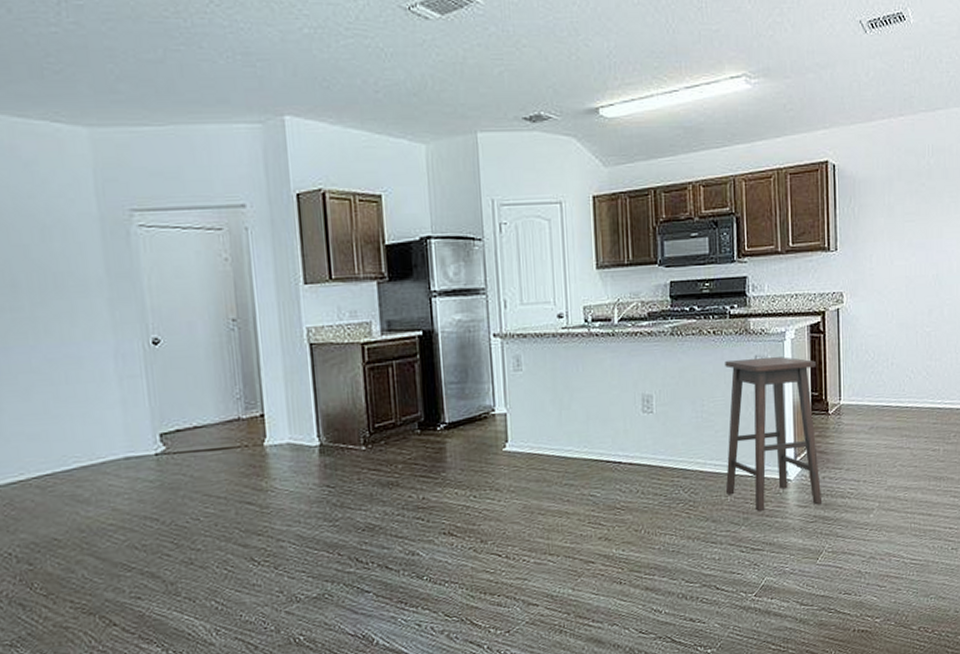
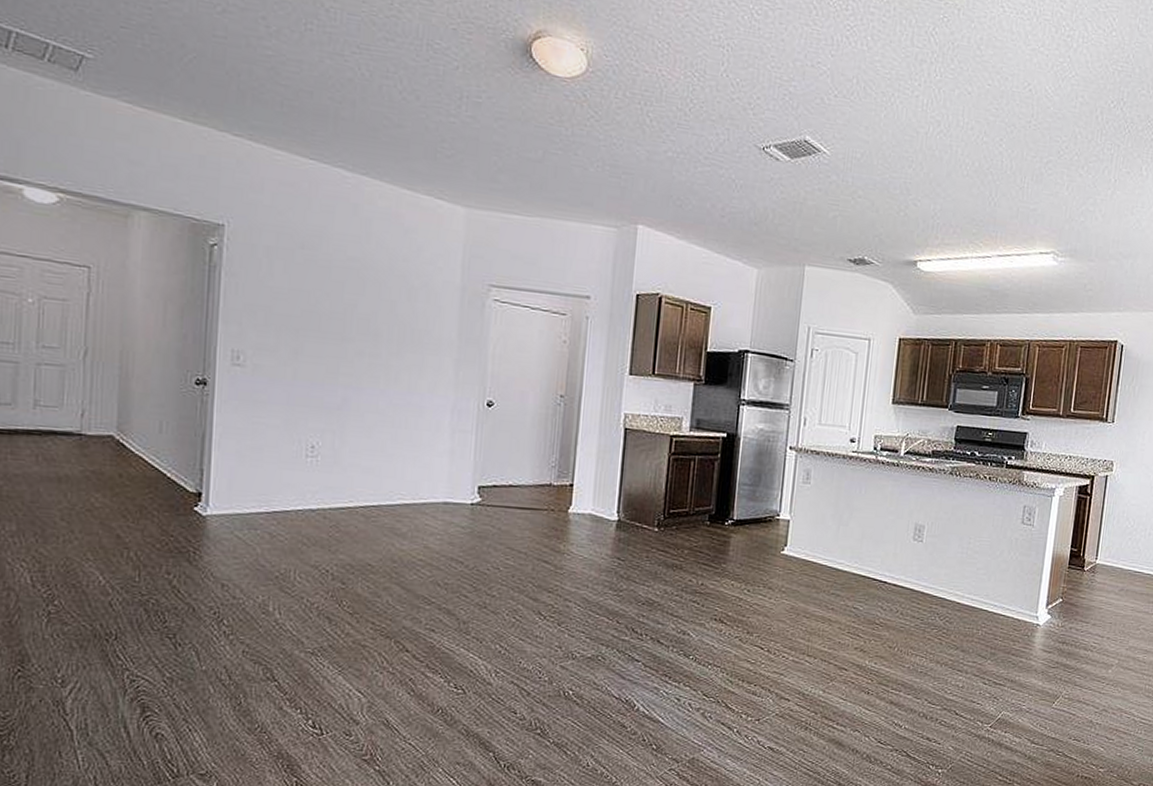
bar stool: present [725,356,823,511] -> none [977,506,1079,652]

